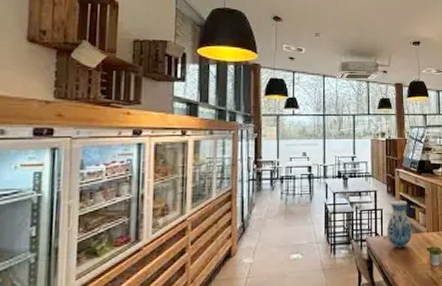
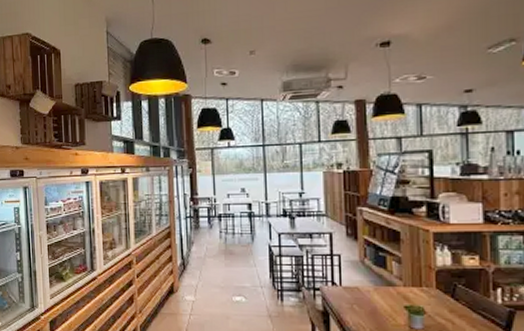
vase: present [386,200,412,248] -> none [346,245,382,302]

